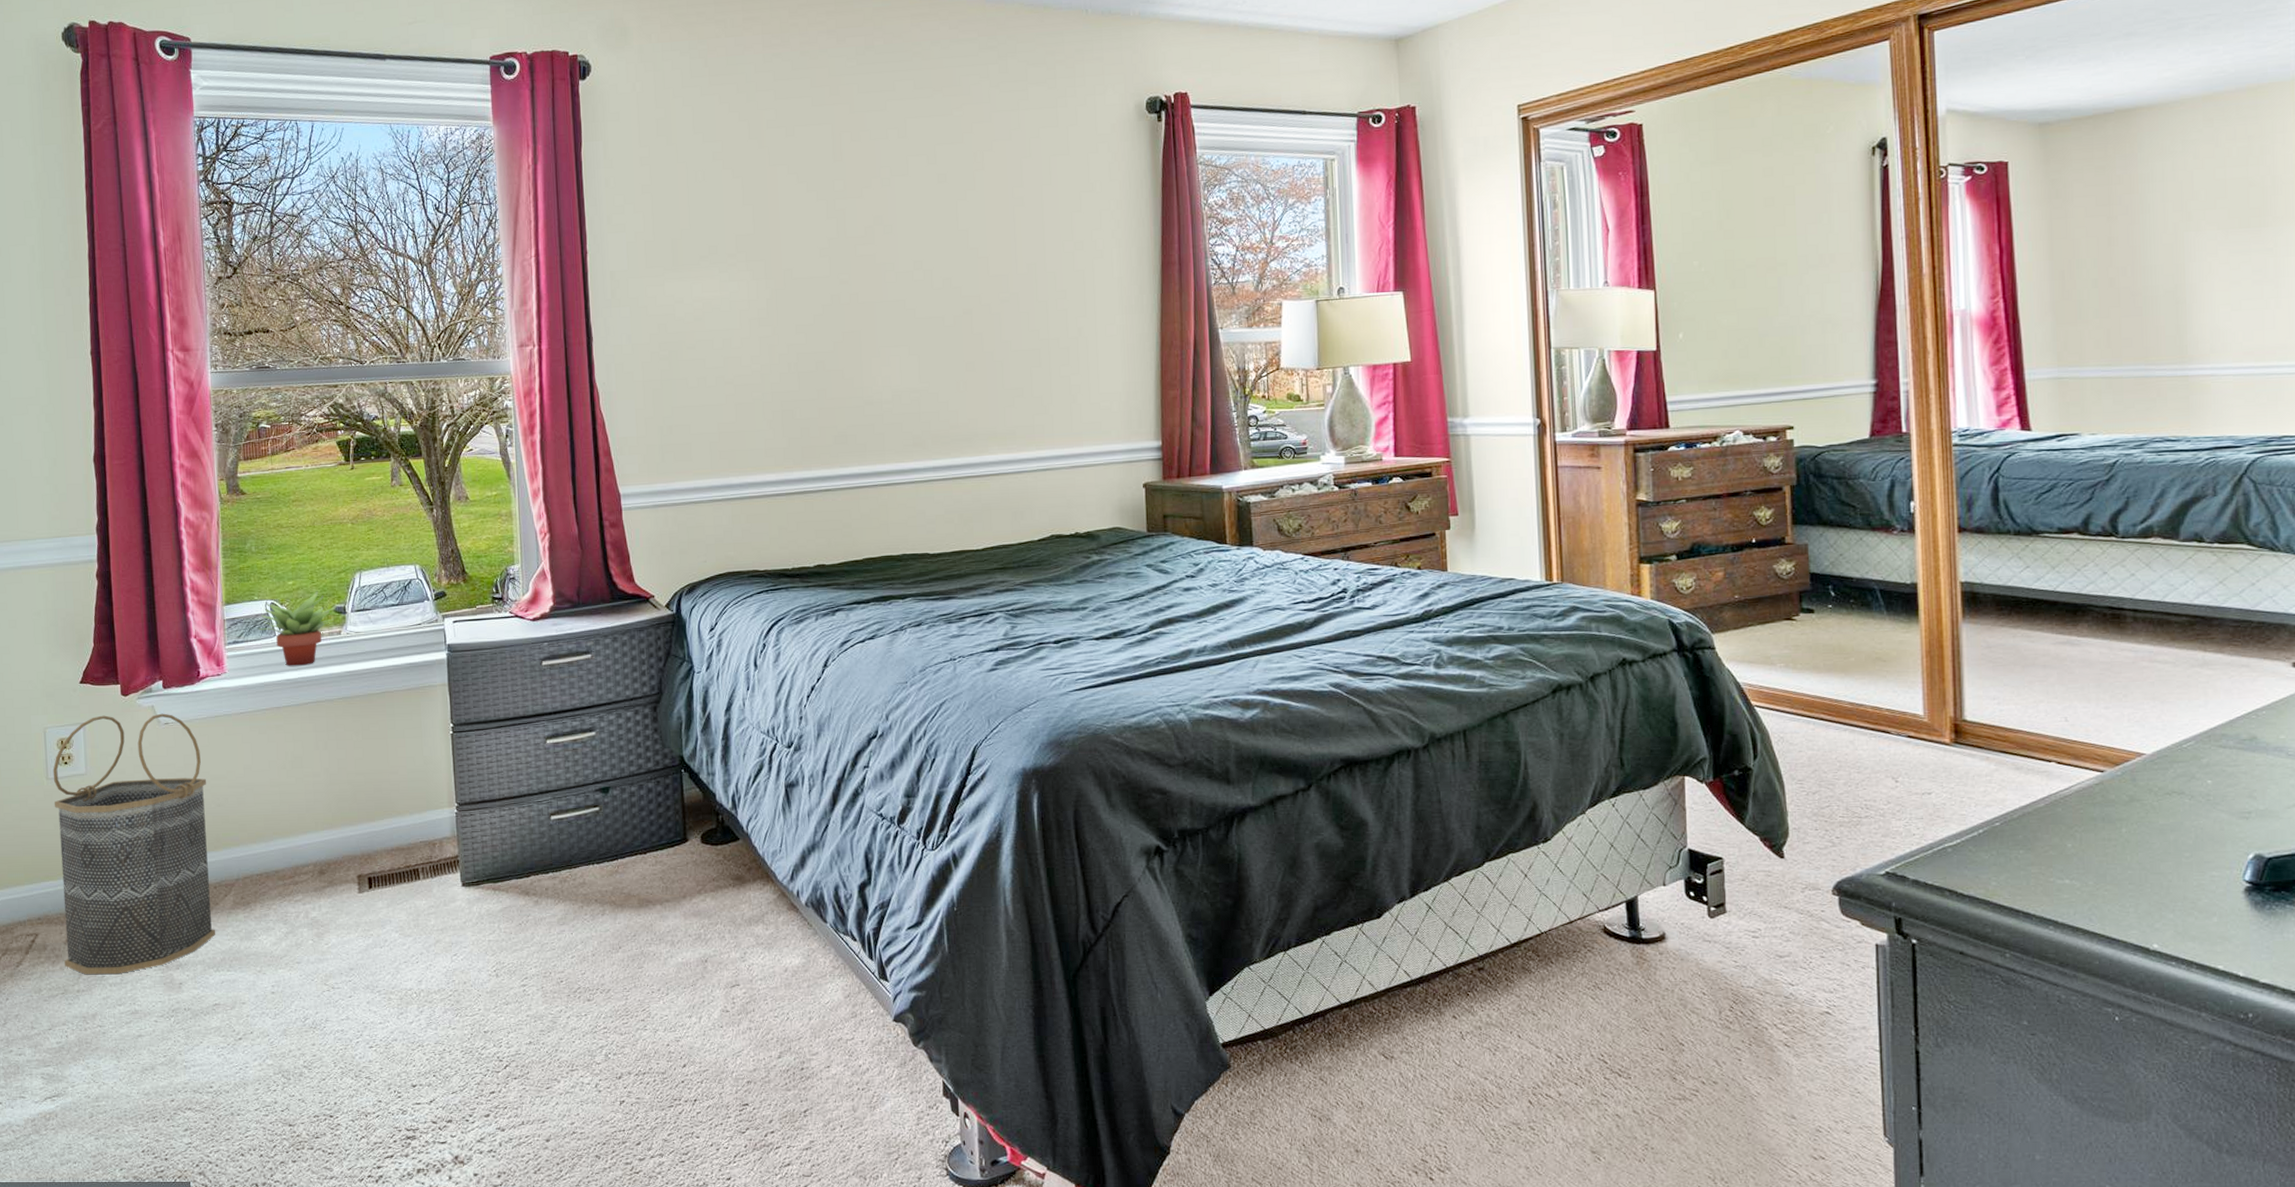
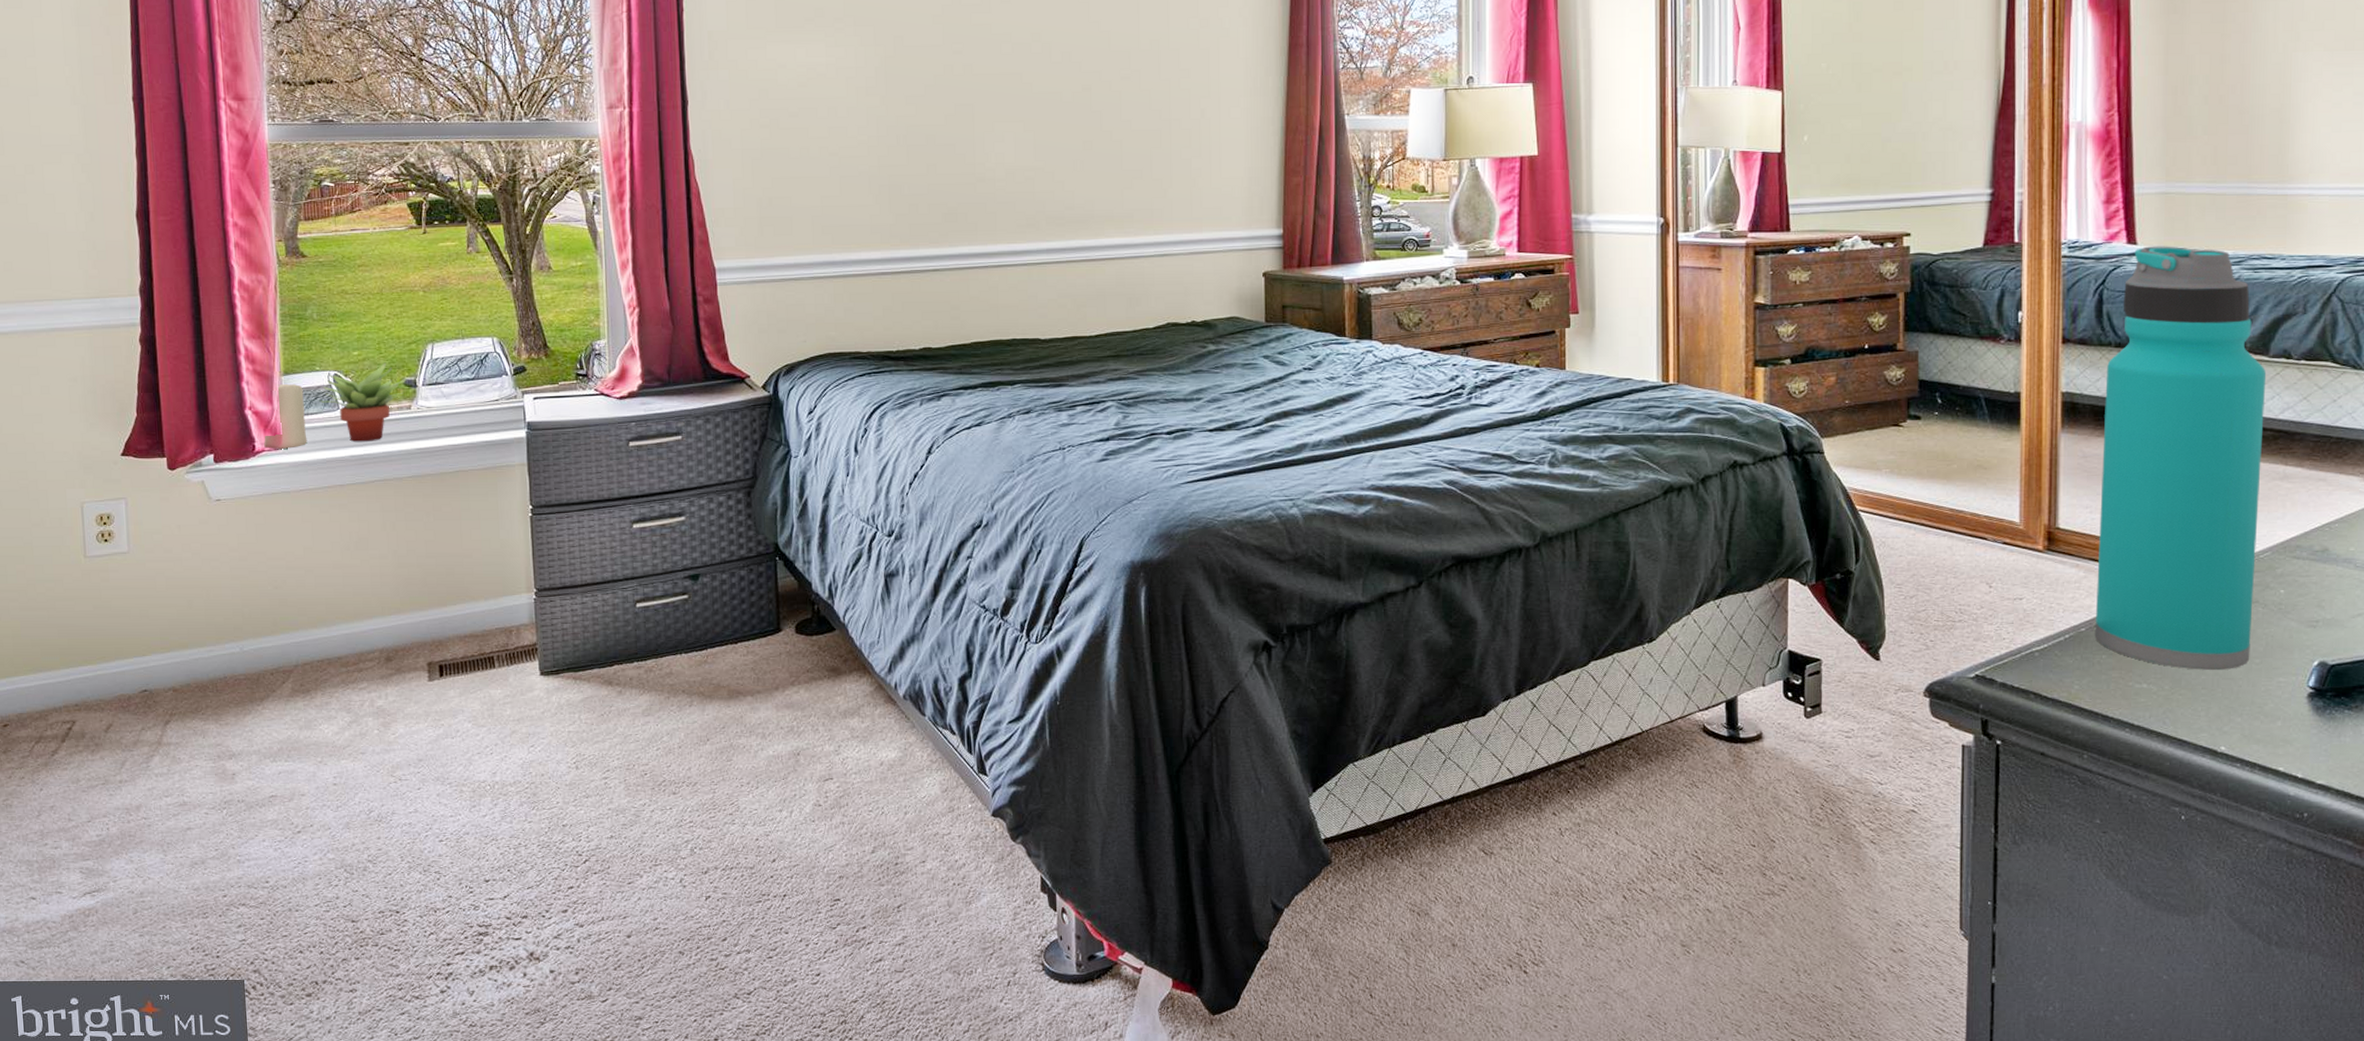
basket: present [53,713,215,975] -> none [91,489,272,765]
candle: none [208,612,247,675] -> present [264,383,307,449]
water bottle: none [2006,431,2179,865] -> present [2094,246,2267,671]

